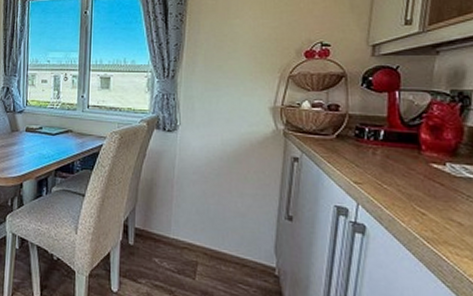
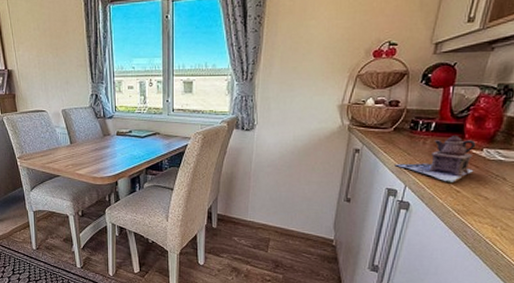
teapot: none [342,146,439,204] -> present [394,136,476,184]

